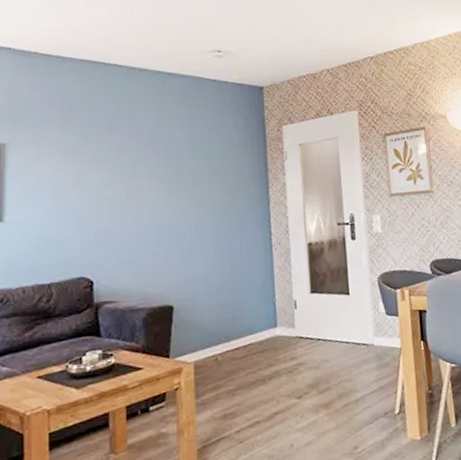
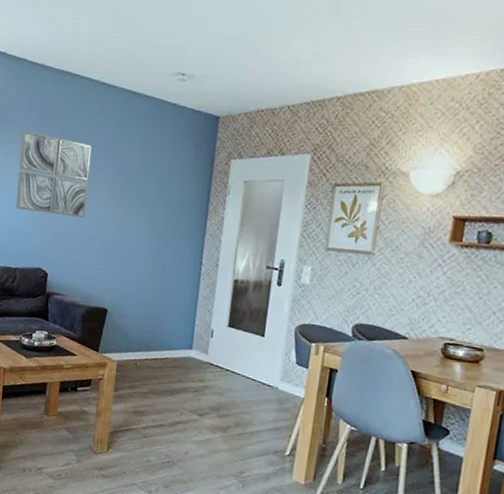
wall art: none [41,127,132,216] -> present [16,130,92,218]

